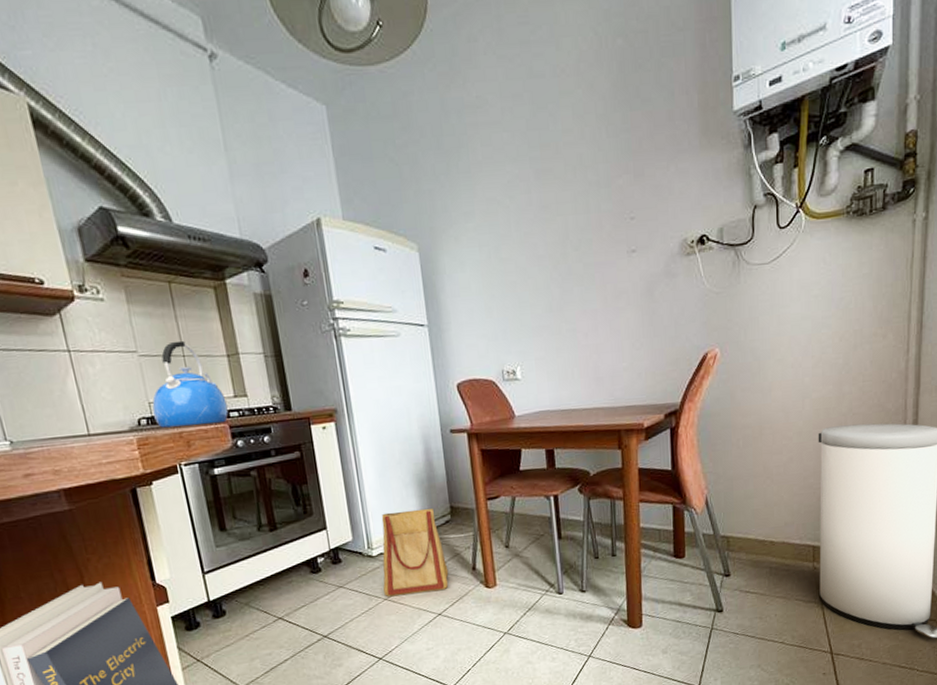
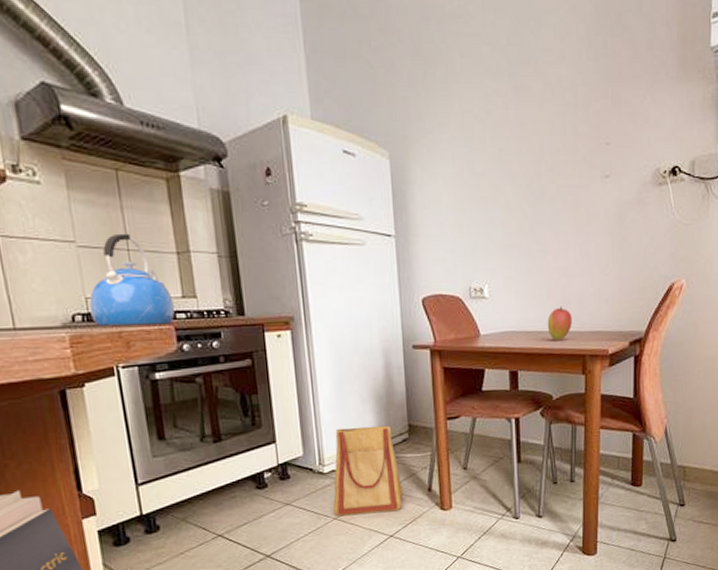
fruit: none [580,383,606,418] -> present [547,306,573,341]

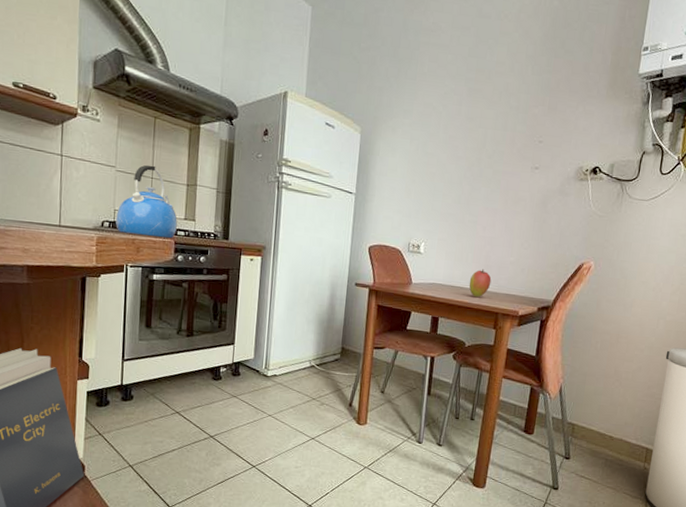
shopping bag: present [333,425,403,517] -> none [270,341,329,418]

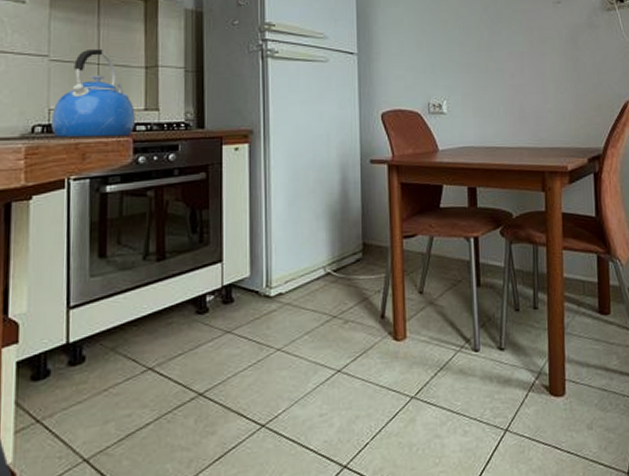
fruit: present [469,269,492,298] -> none [505,122,531,157]

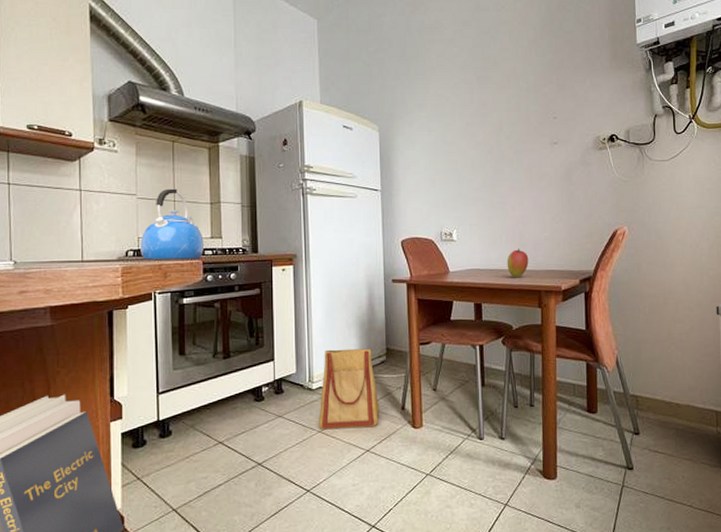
shopping bag: none [278,243,354,347] -> present [319,348,380,430]
fruit: none [505,122,531,157] -> present [507,248,529,278]

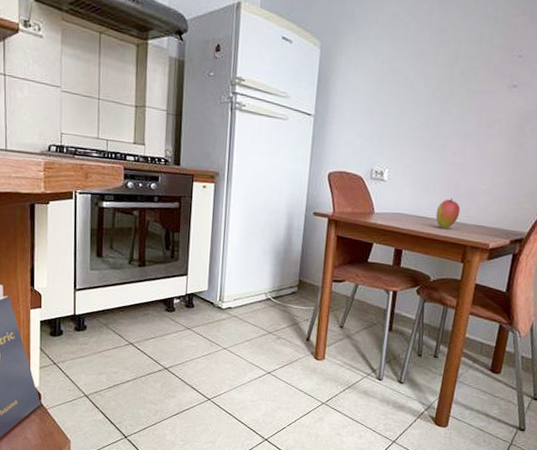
kettle: present [140,188,204,260] -> none [63,84,126,164]
shopping bag: present [319,348,380,430] -> none [225,273,285,352]

